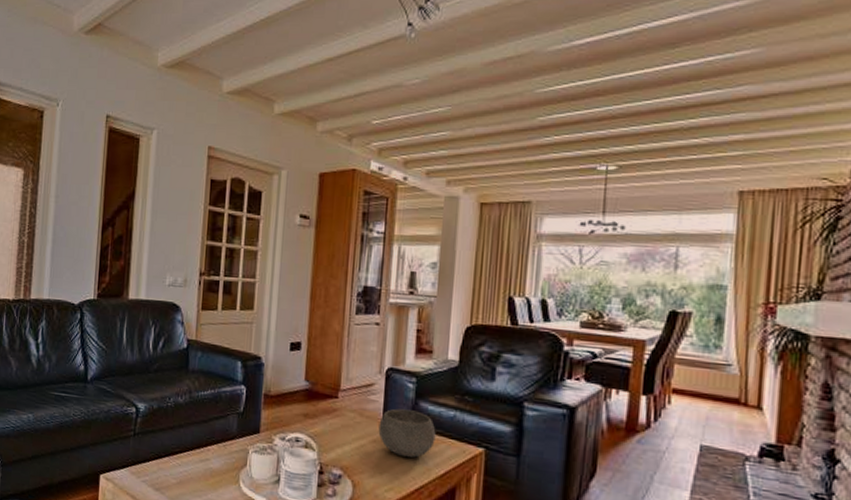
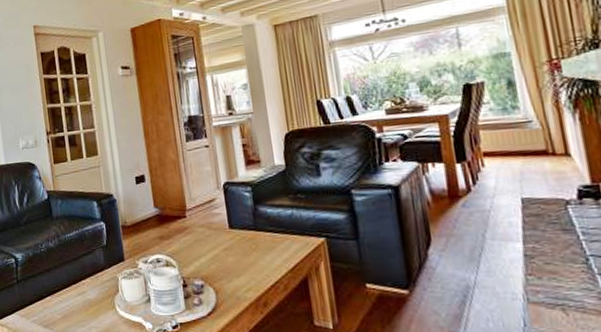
bowl: present [378,408,436,458] -> none [226,215,280,258]

